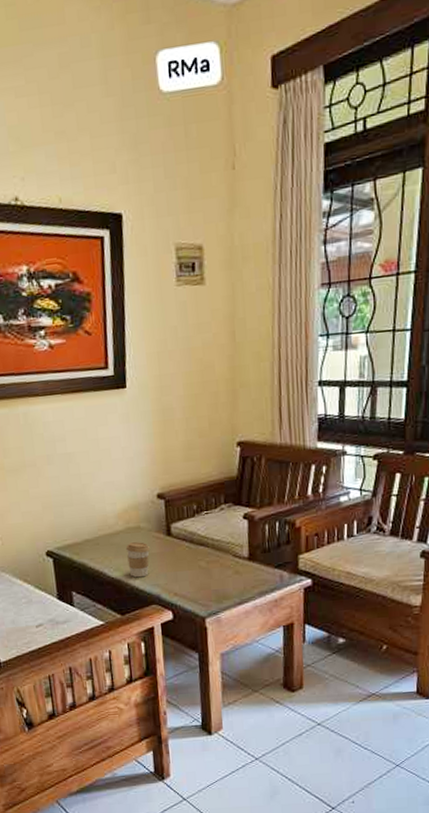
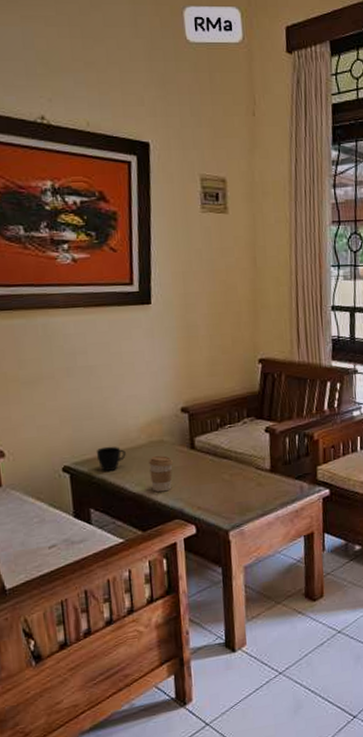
cup: none [76,532,104,556] -> present [96,446,126,471]

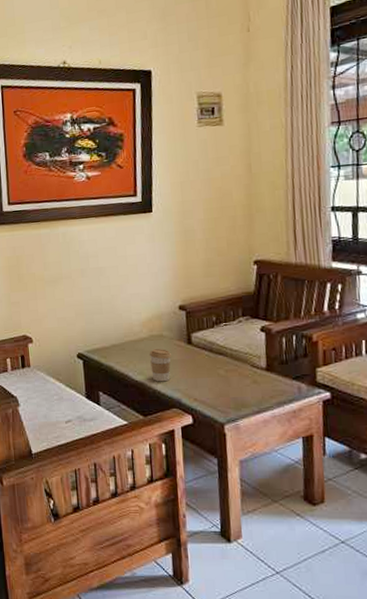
cup: present [96,446,126,471] -> none [104,338,130,360]

